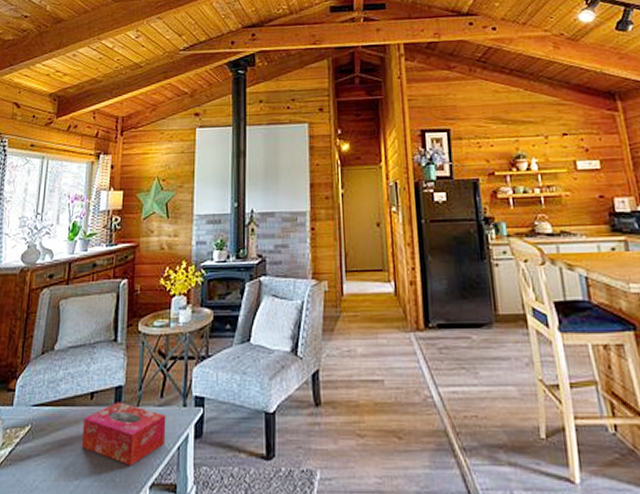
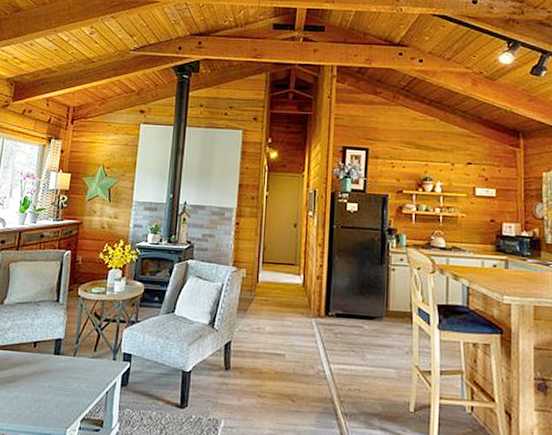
tissue box: present [81,402,166,466] -> none [24,351,98,403]

